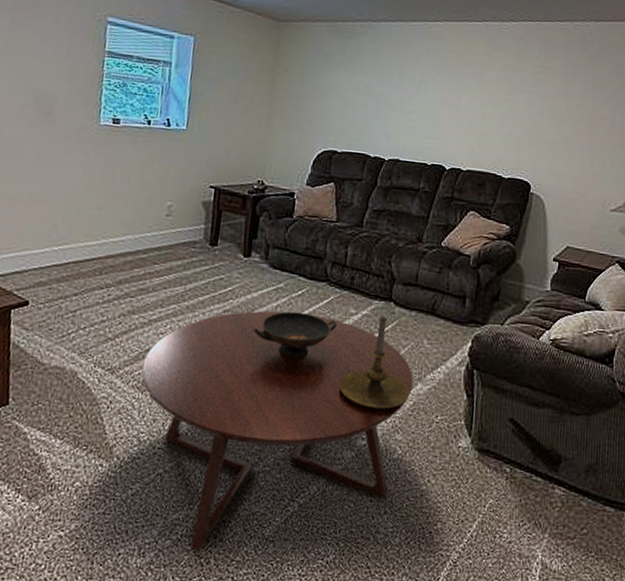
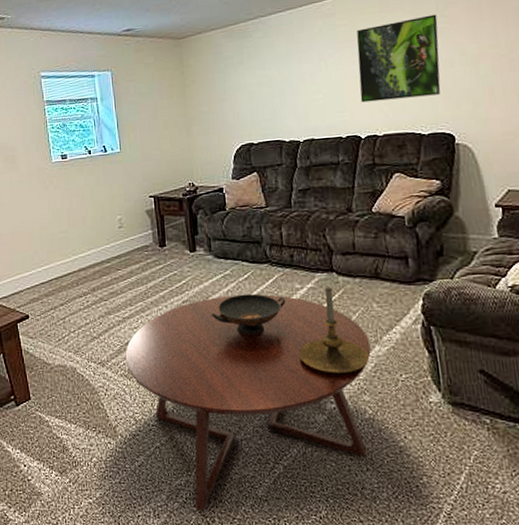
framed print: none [452,59,537,142] -> present [356,14,441,103]

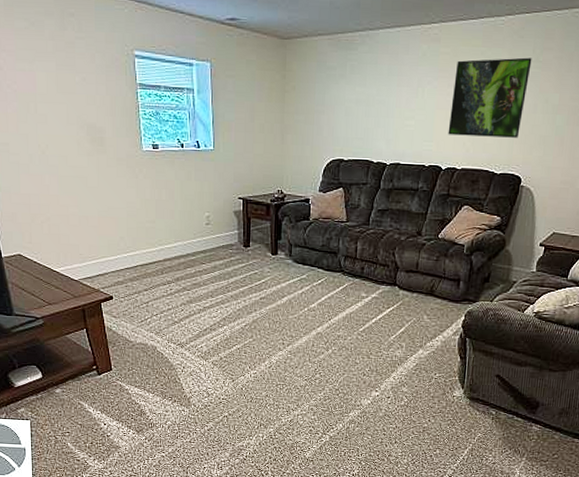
coffee table: present [125,294,371,512] -> none [203,297,416,467]
decorative bowl: present [211,293,286,335] -> none [285,297,352,332]
candle holder: present [298,287,369,375] -> none [355,298,413,370]

